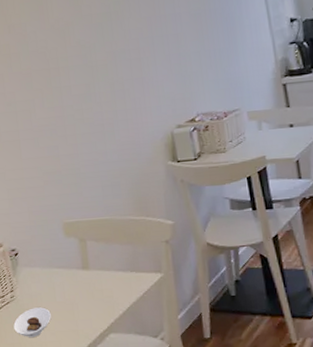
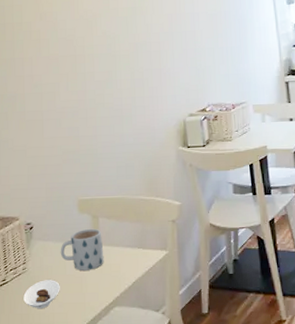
mug: none [48,252,96,297] -> present [60,228,104,271]

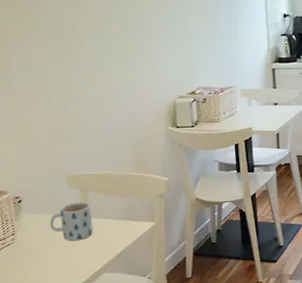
saucer: present [23,280,60,309] -> none [12,249,50,277]

